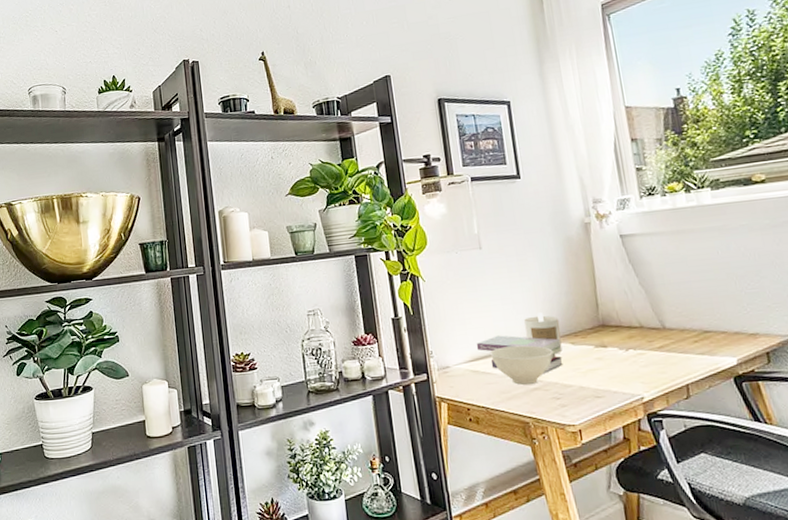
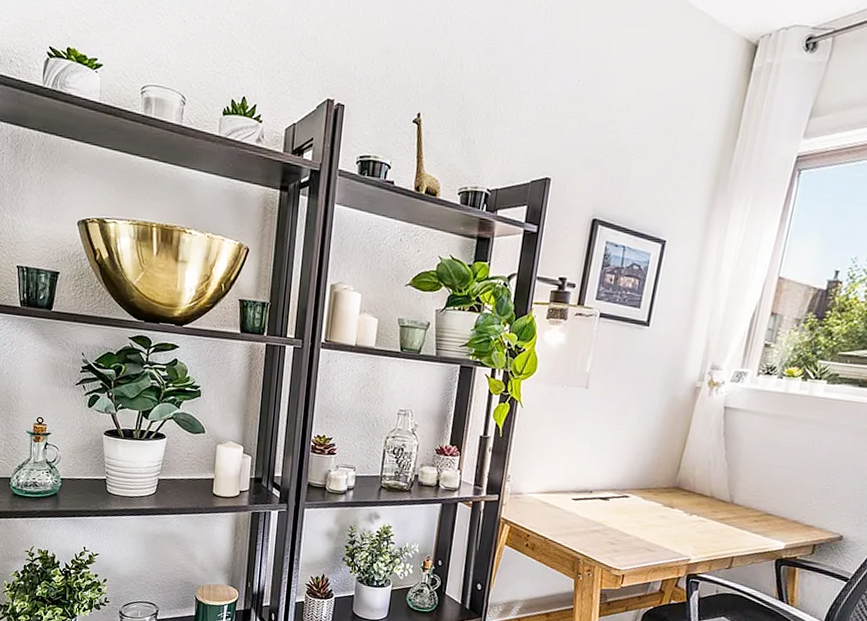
books: present [476,335,563,373] -> none [553,474,634,519]
bowl: present [489,345,553,385] -> none [563,486,623,526]
candle: present [523,312,563,353] -> none [602,462,639,504]

